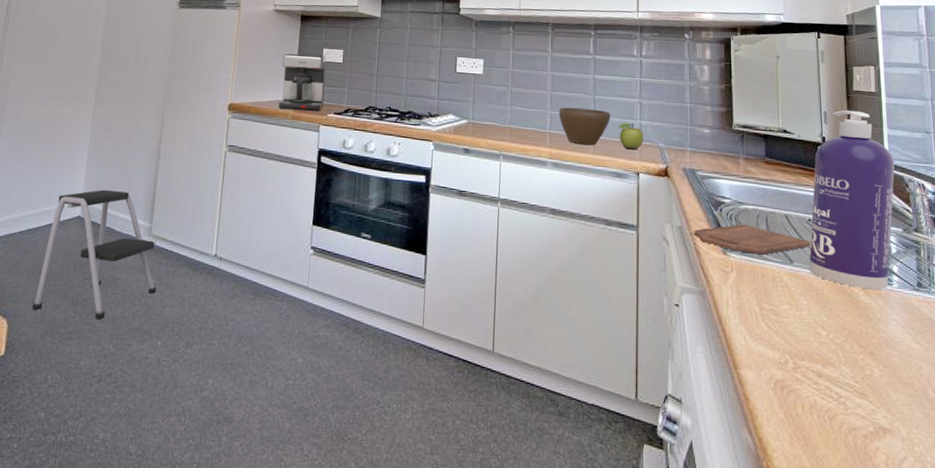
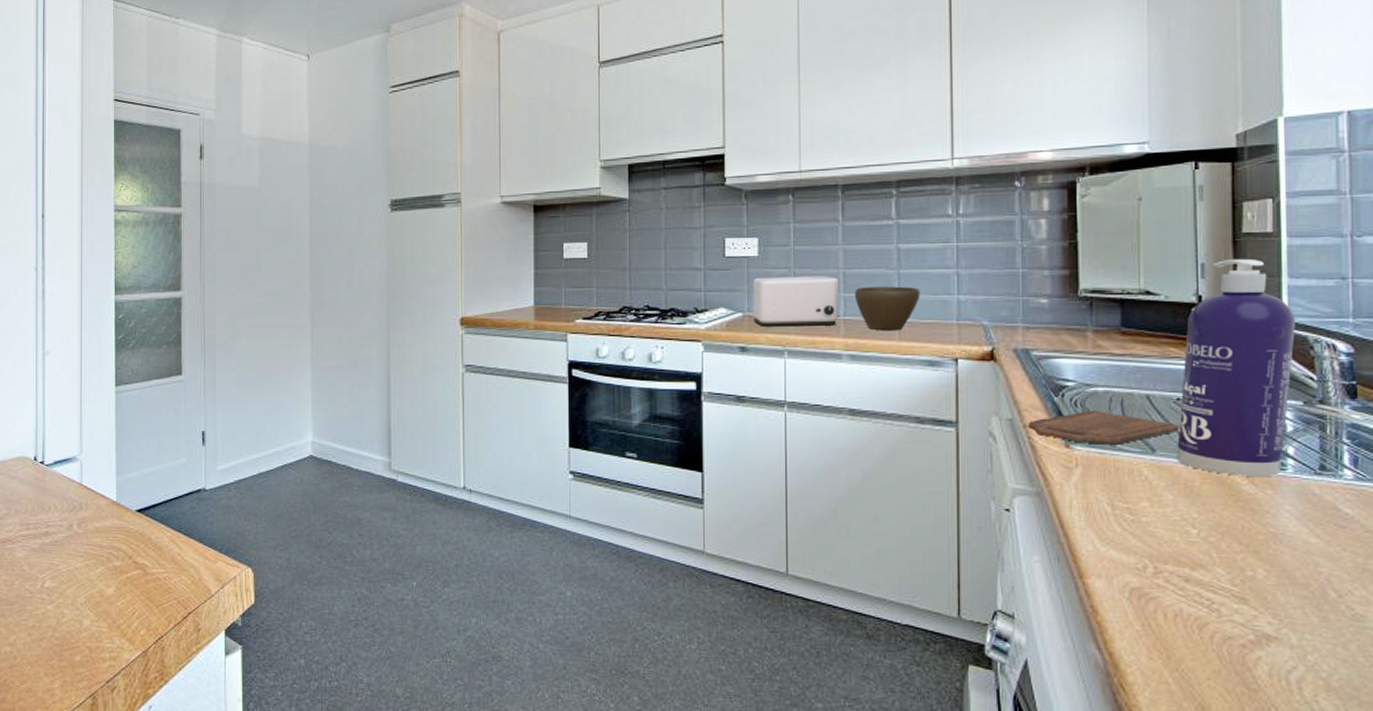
step stool: present [32,189,157,319] -> none [275,424,405,562]
coffee maker: present [278,53,326,111] -> none [517,251,570,319]
toaster: none [476,91,547,137] -> present [753,276,839,328]
fruit: present [618,122,644,150] -> none [930,298,963,332]

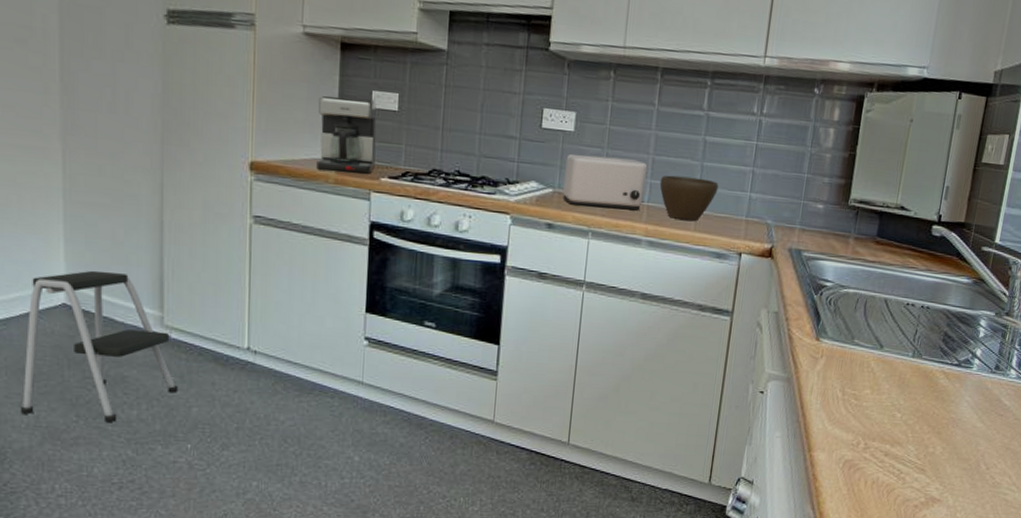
step stool: none [275,424,405,562] -> present [20,270,179,422]
coffee maker: none [517,251,570,319] -> present [316,95,377,174]
cutting board: present [1028,411,1180,445] -> none [790,309,905,340]
spray bottle: present [1177,258,1295,478] -> none [897,185,1004,373]

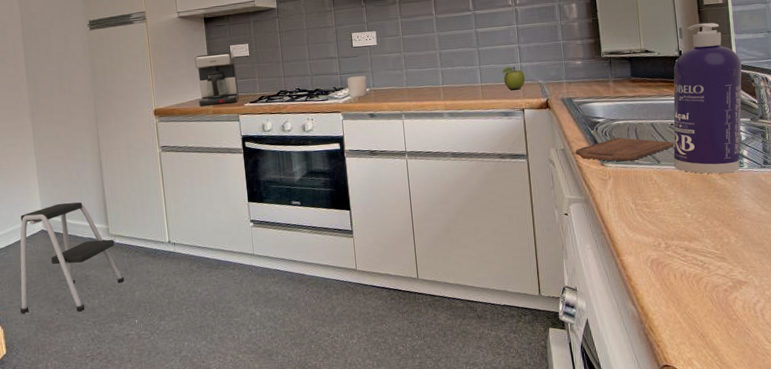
mug: none [523,168,552,200] -> present [346,75,368,98]
toaster: present [563,153,648,211] -> none [375,56,439,98]
bowl: present [659,175,719,221] -> none [448,59,495,93]
fruit: none [725,194,752,227] -> present [502,66,526,91]
cutting board: none [790,309,905,340] -> present [575,137,675,162]
spray bottle: none [897,185,1004,373] -> present [673,22,742,174]

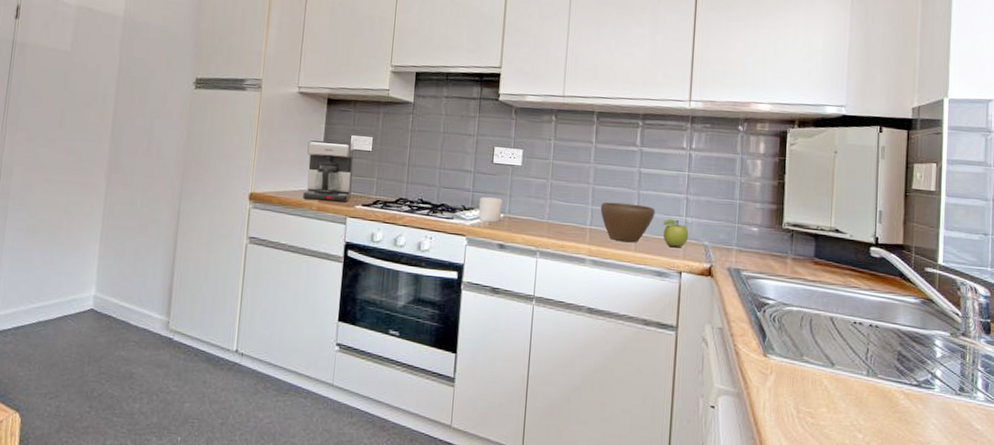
step stool: present [20,202,125,313] -> none [45,281,176,414]
bowl: none [448,59,495,93] -> present [600,202,655,243]
cutting board: present [575,137,675,162] -> none [735,326,855,358]
spray bottle: present [673,22,742,174] -> none [851,209,948,394]

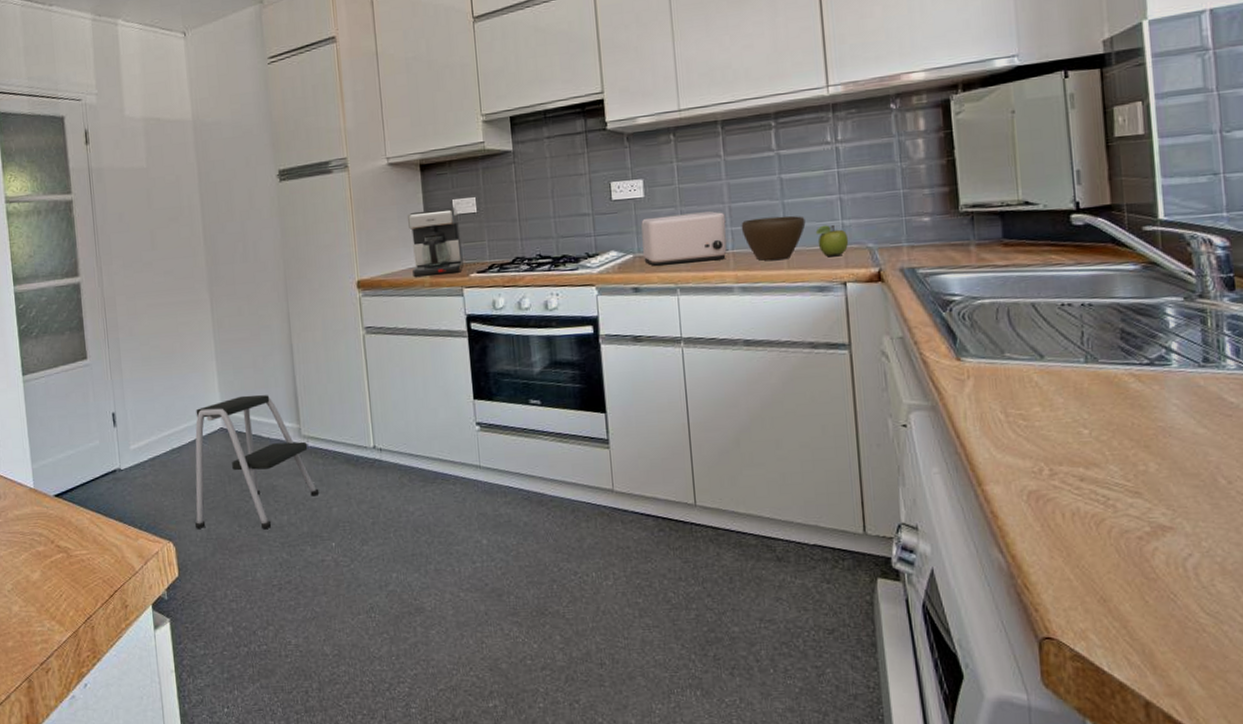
step stool: none [45,281,176,414] -> present [194,394,320,529]
mug: present [478,197,503,223] -> none [603,237,631,267]
toaster: none [512,184,589,233] -> present [641,211,727,267]

